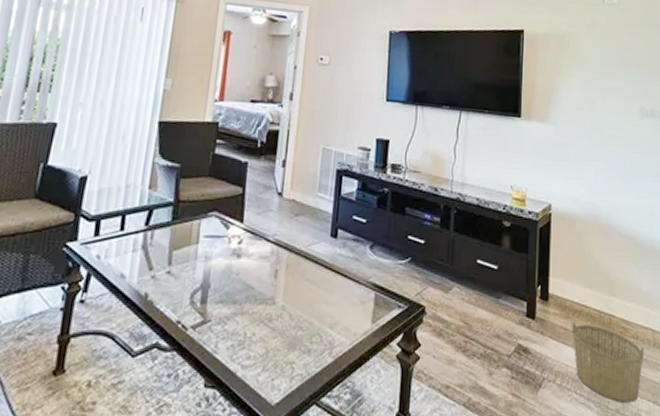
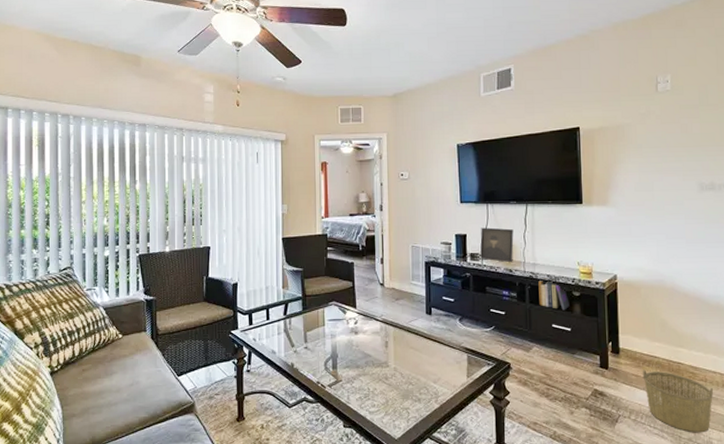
picture frame: none [403,134,443,179] -> present [480,227,514,262]
books: none [464,202,498,243] -> present [538,278,570,310]

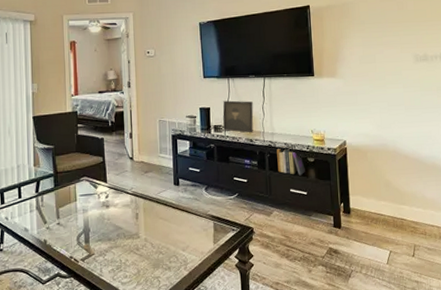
basket: present [642,369,714,433] -> none [371,227,433,283]

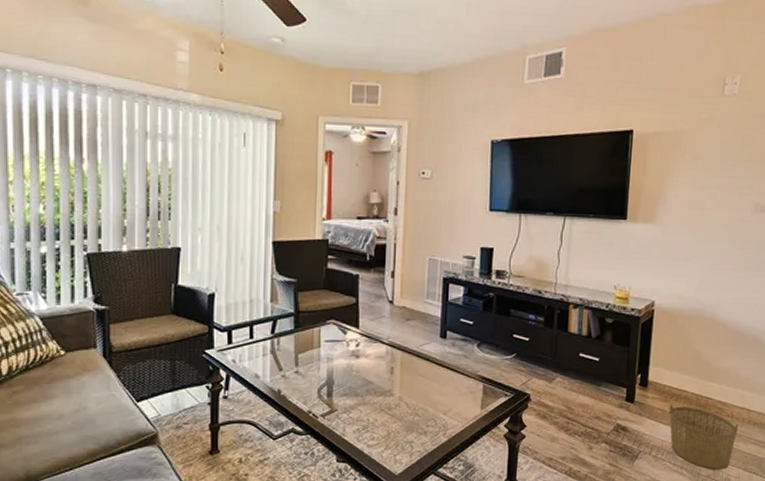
picture frame: present [223,100,254,132] -> none [507,241,547,282]
basket: none [371,227,433,283] -> present [668,404,739,470]

